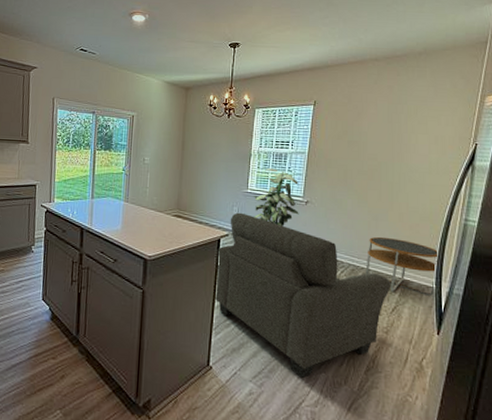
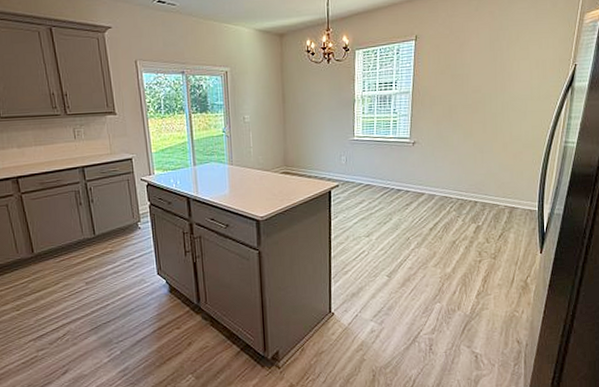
chair: present [215,212,392,379] -> none [329,161,498,311]
indoor plant: present [253,168,299,226] -> none [360,112,407,170]
side table: present [365,236,440,296] -> none [473,168,542,220]

